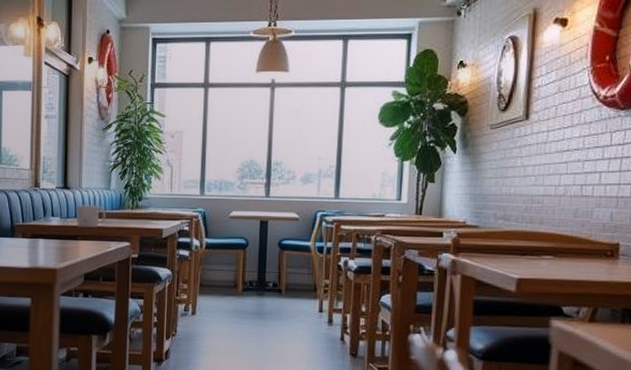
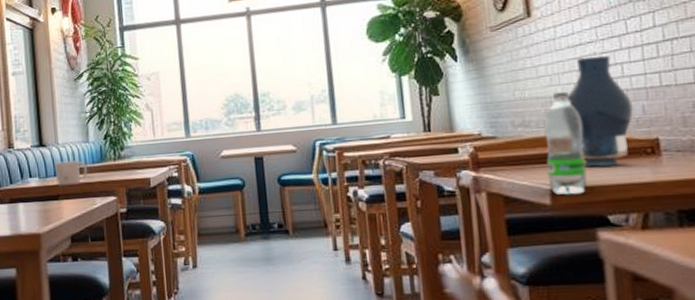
bottle: none [517,191,557,286] -> present [543,91,587,195]
vase: none [547,164,603,263] -> present [567,56,634,167]

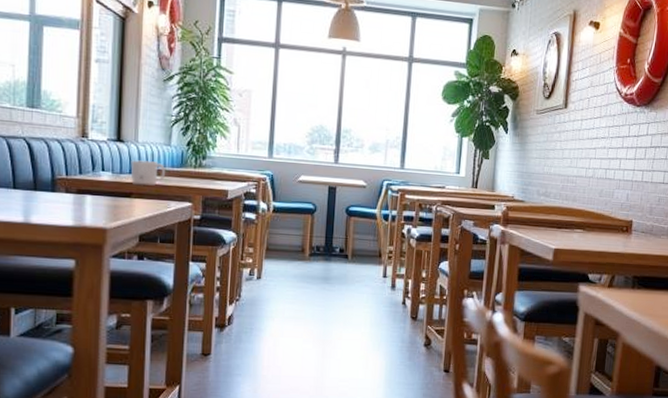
bottle: present [543,91,587,195] -> none [554,172,586,255]
vase: present [567,56,634,167] -> none [579,149,622,237]

